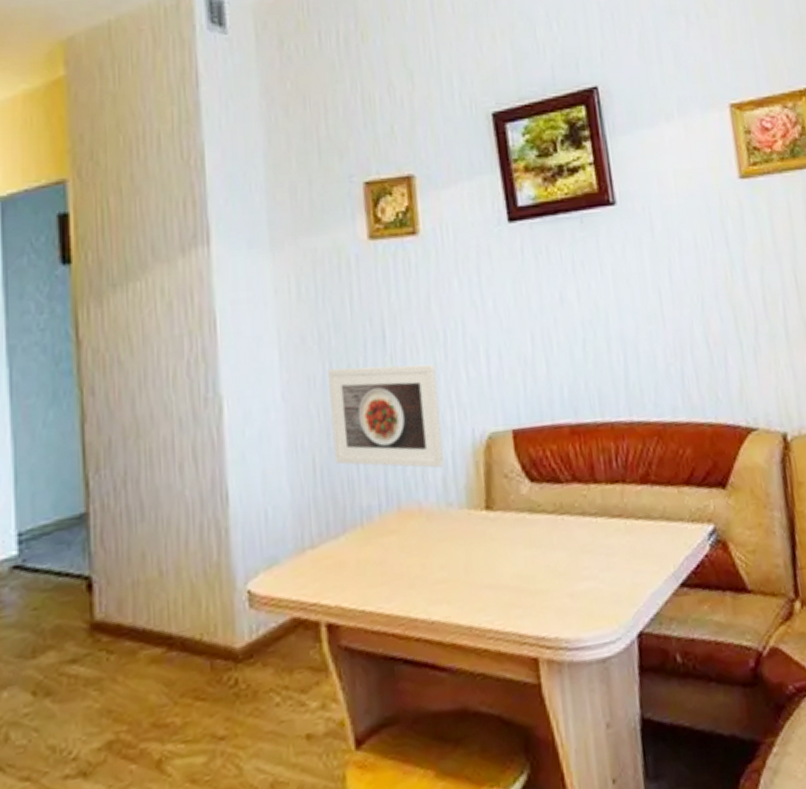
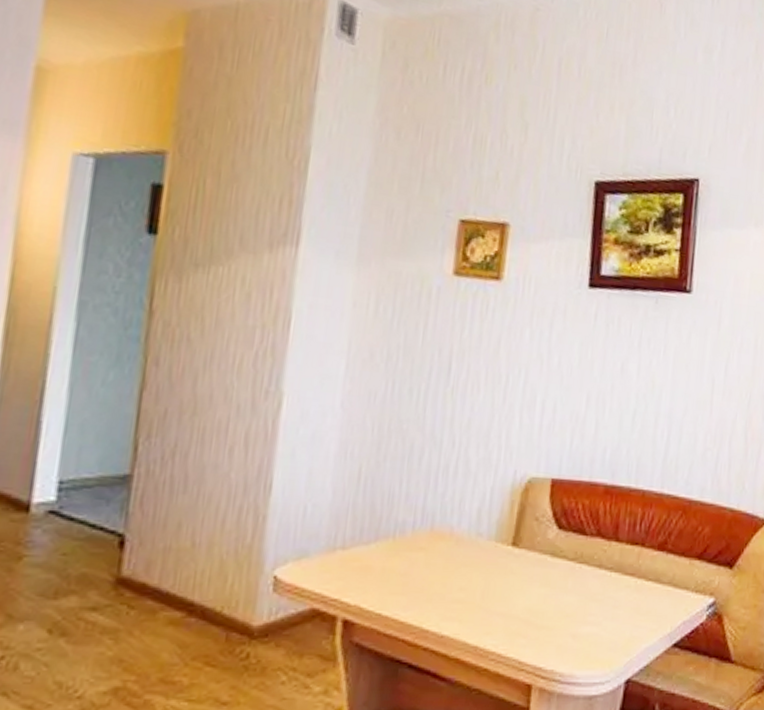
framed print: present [328,364,444,468] -> none [380,388,492,499]

